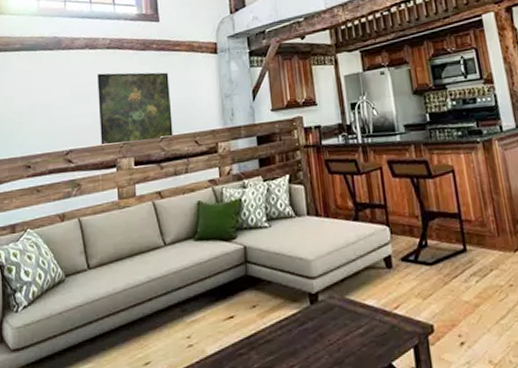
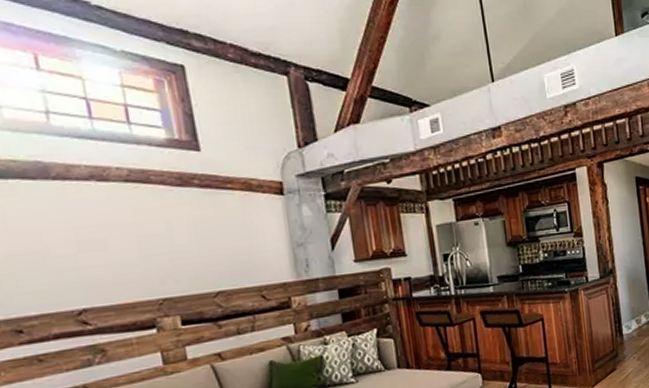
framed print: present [97,72,173,147] -> none [114,213,232,304]

